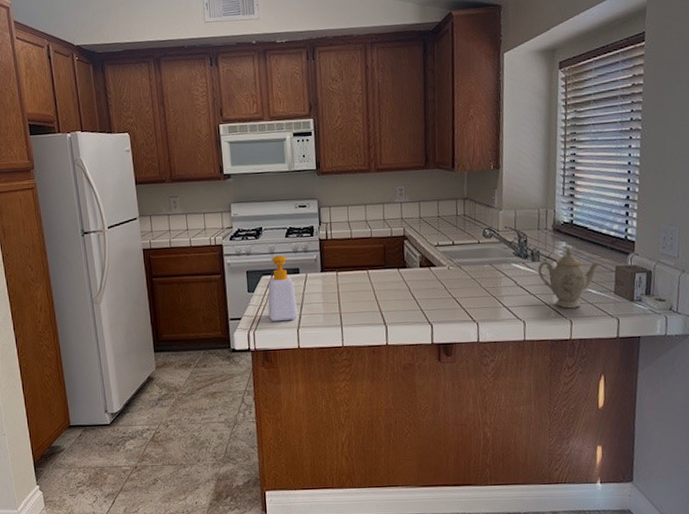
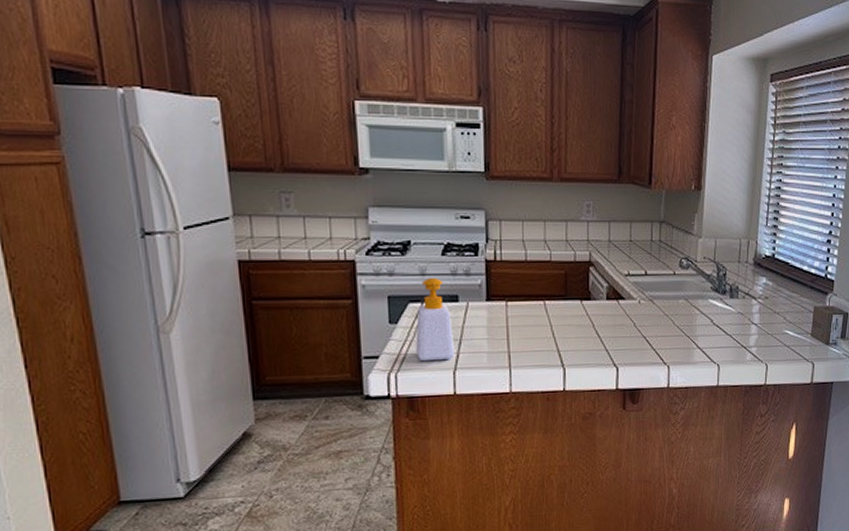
teapot: present [538,248,601,309] -> none [736,285,800,352]

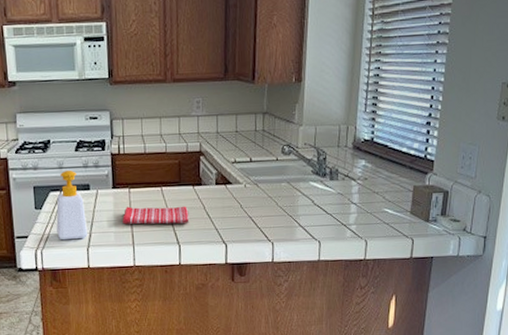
dish towel: none [498,322,576,344] -> present [122,206,189,225]

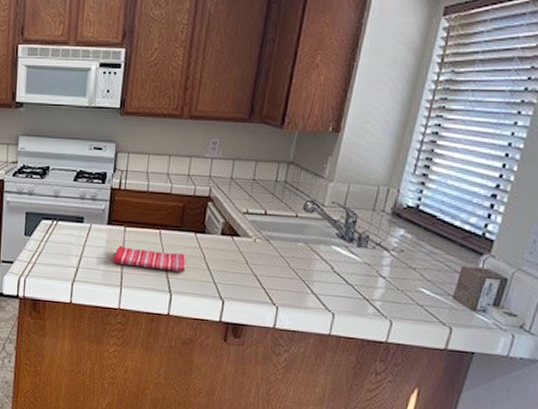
soap bottle: present [56,170,88,240] -> none [43,199,76,272]

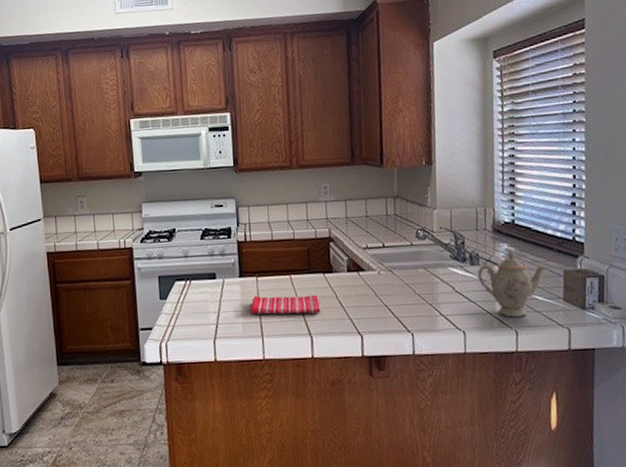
teapot: none [362,237,444,308] -> present [477,250,548,318]

